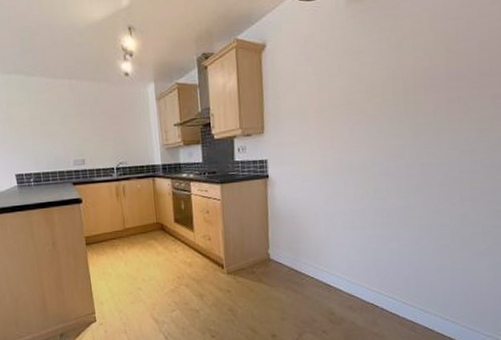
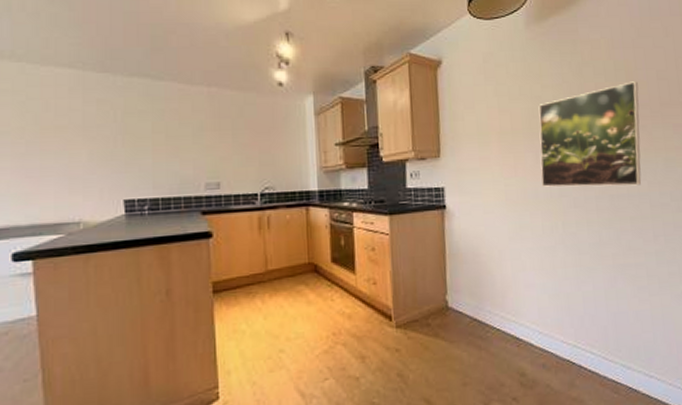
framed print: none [355,53,458,158] -> present [538,81,642,187]

